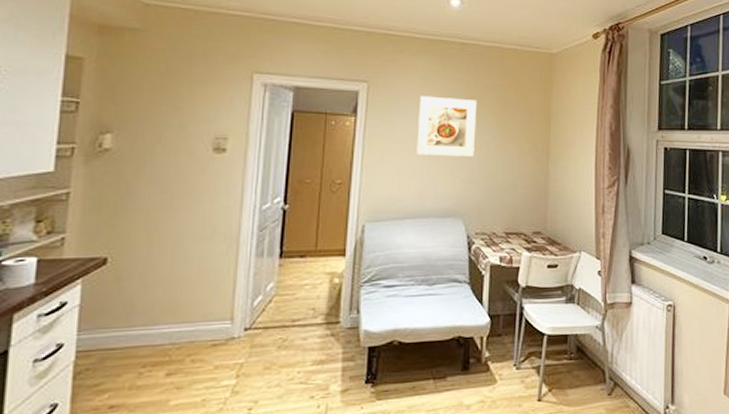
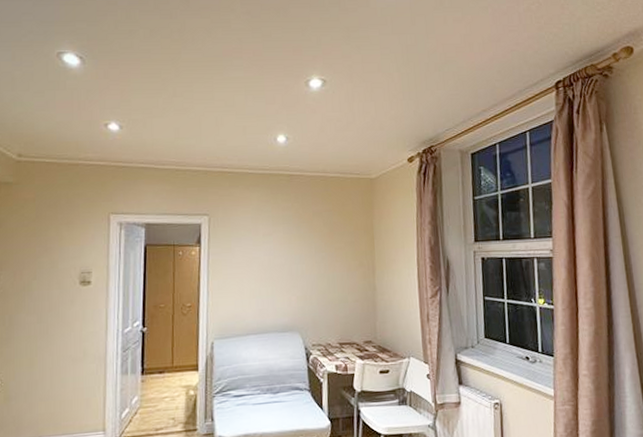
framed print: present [417,96,477,157] -> none [254,224,307,278]

